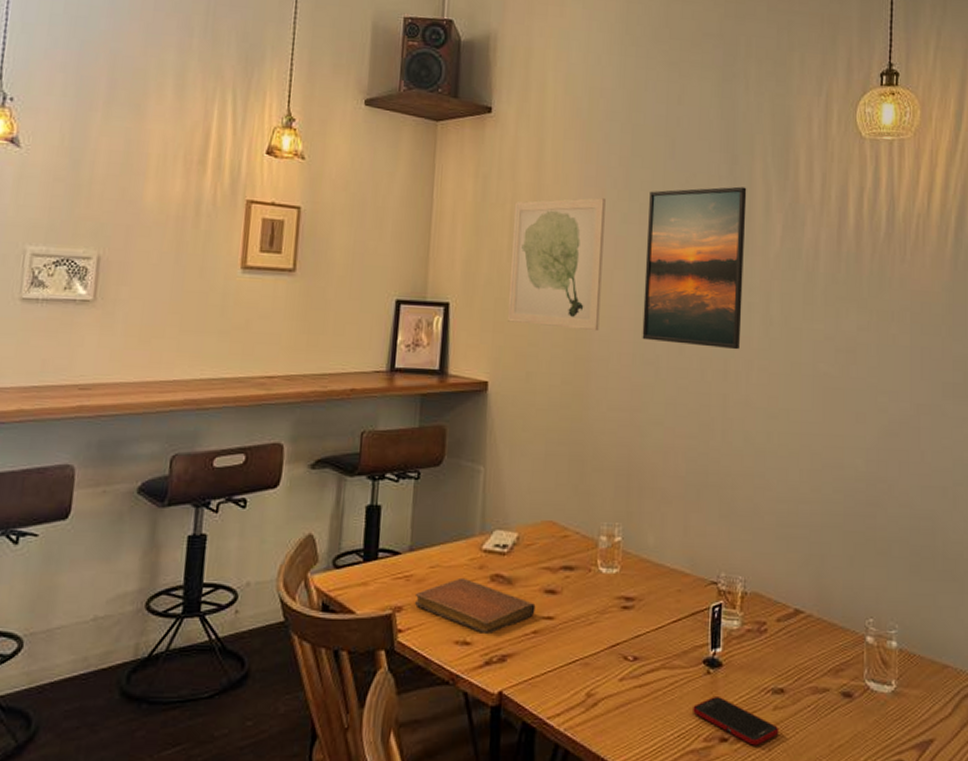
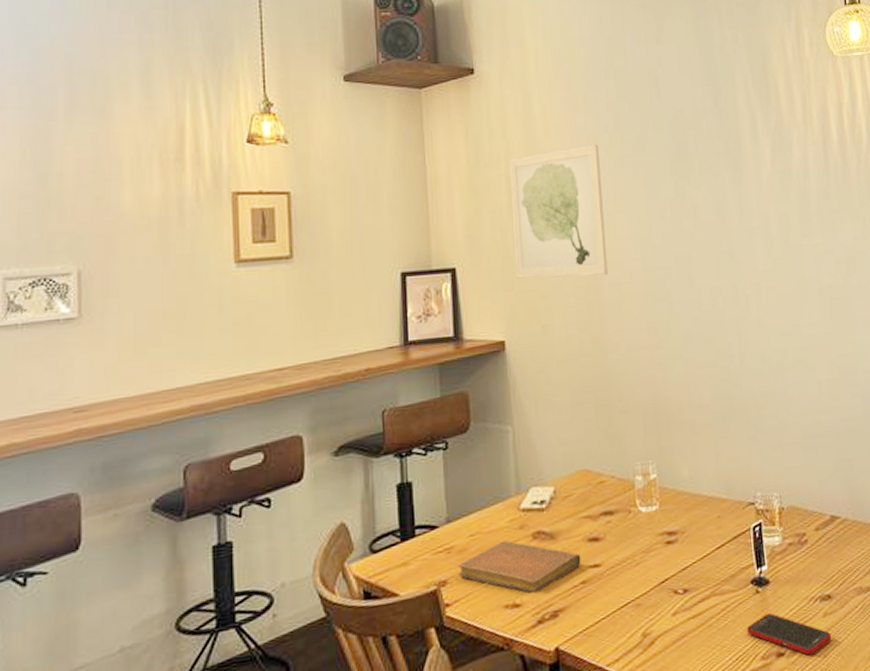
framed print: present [642,186,747,350] -> none [640,116,746,278]

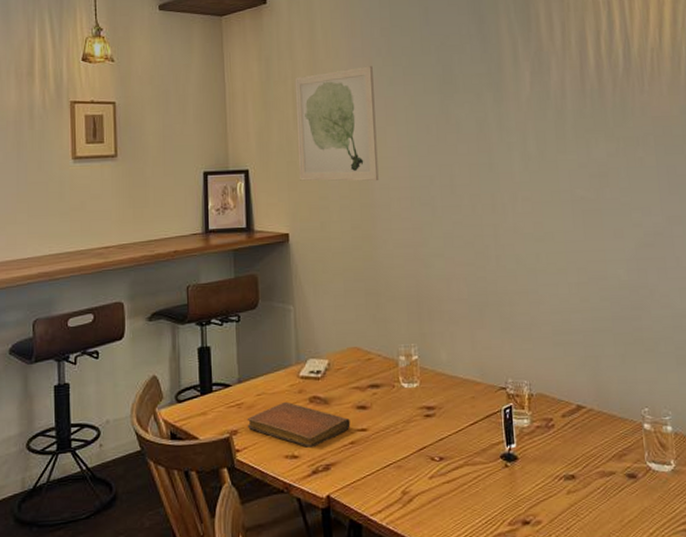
cell phone: present [747,613,832,656] -> none [496,486,575,526]

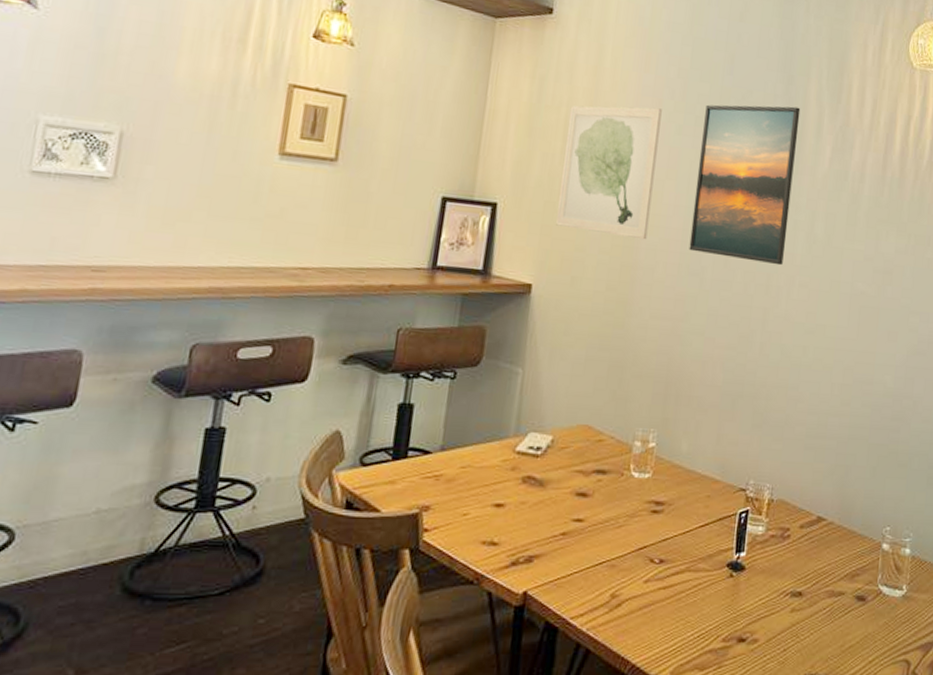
notebook: present [248,401,351,449] -> none [443,478,566,536]
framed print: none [410,42,504,185] -> present [689,104,801,266]

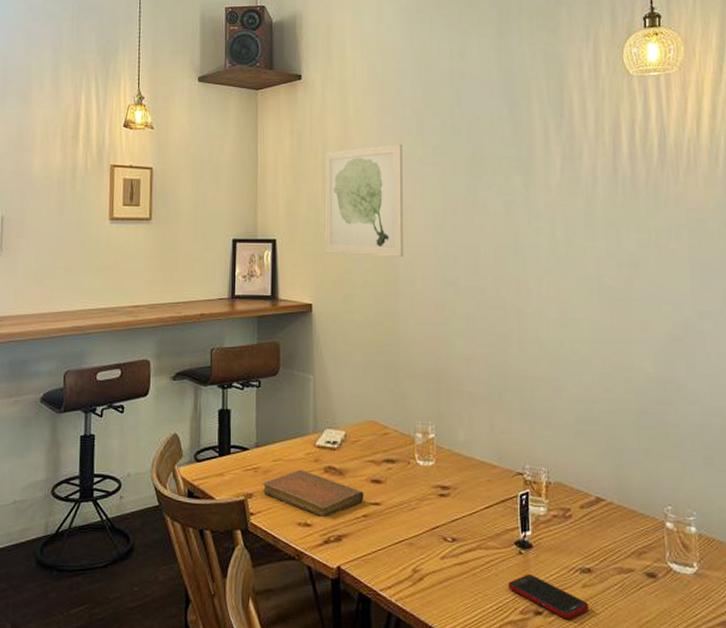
notebook: none [443,478,566,536] -> present [263,469,364,518]
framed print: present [689,104,801,266] -> none [440,126,530,269]
cell phone: none [714,599,795,646] -> present [508,574,589,619]

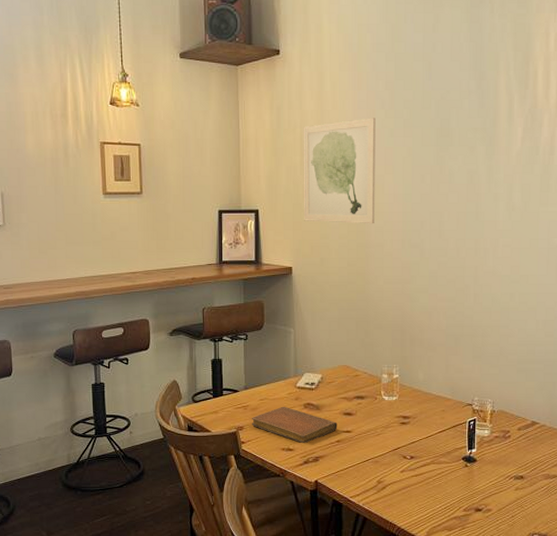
cell phone: present [508,574,589,619] -> none [455,482,520,514]

